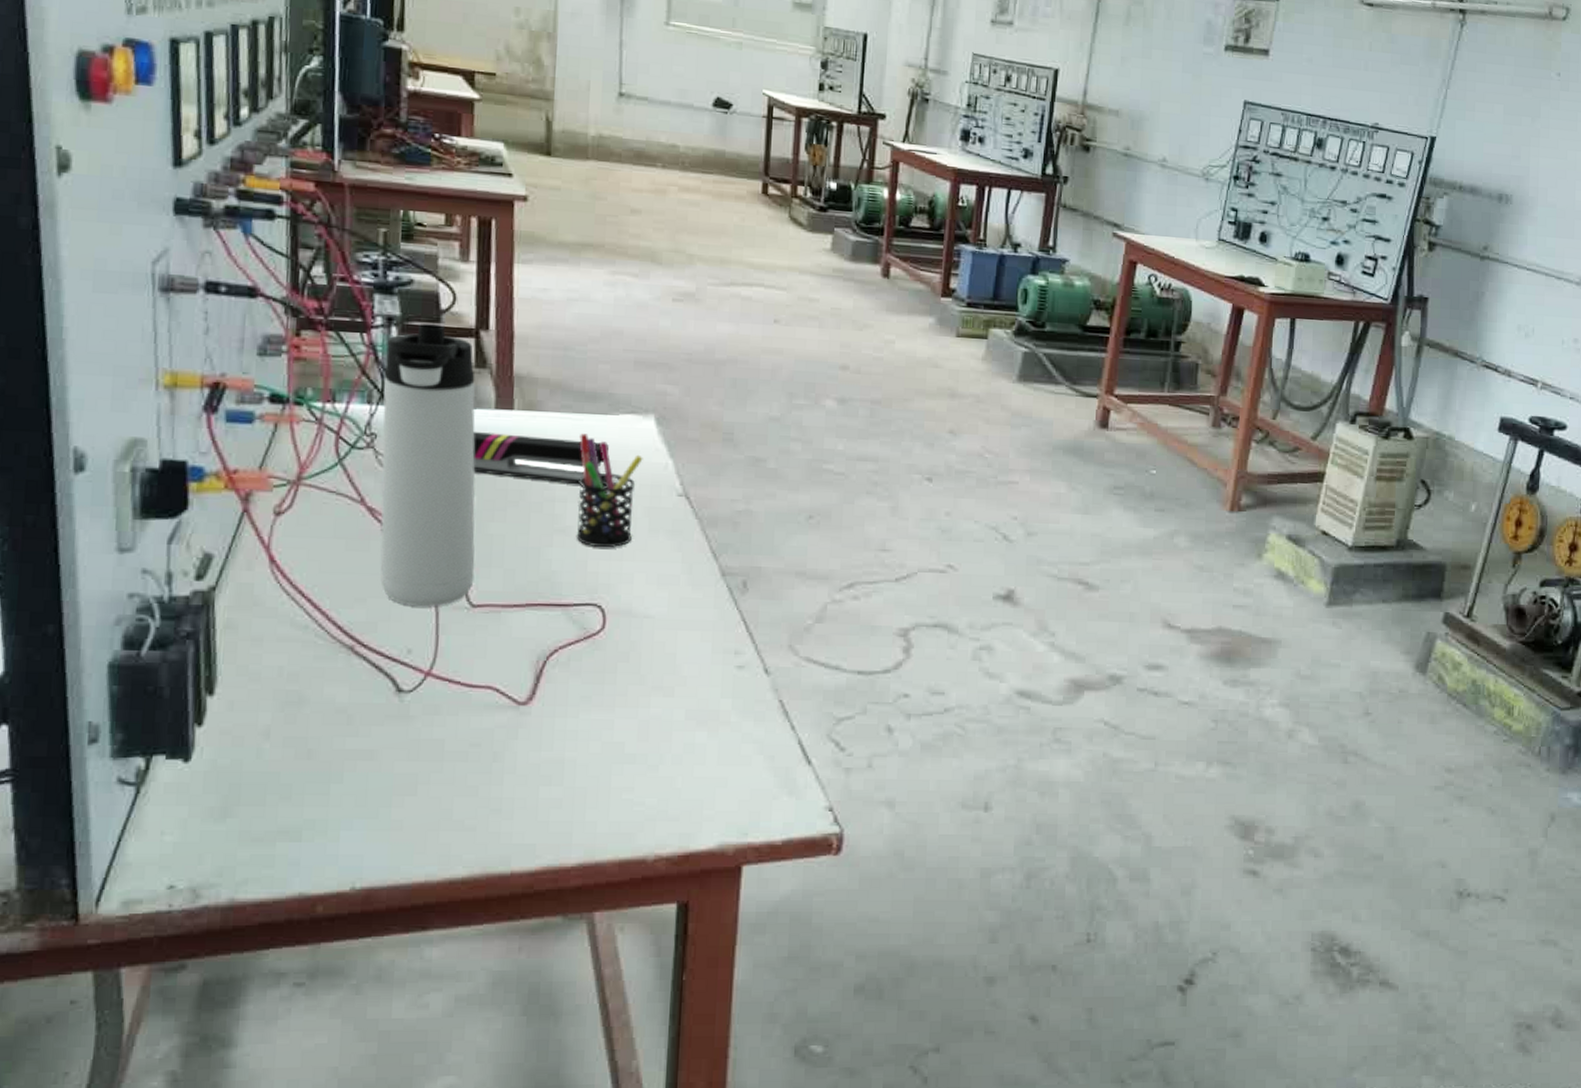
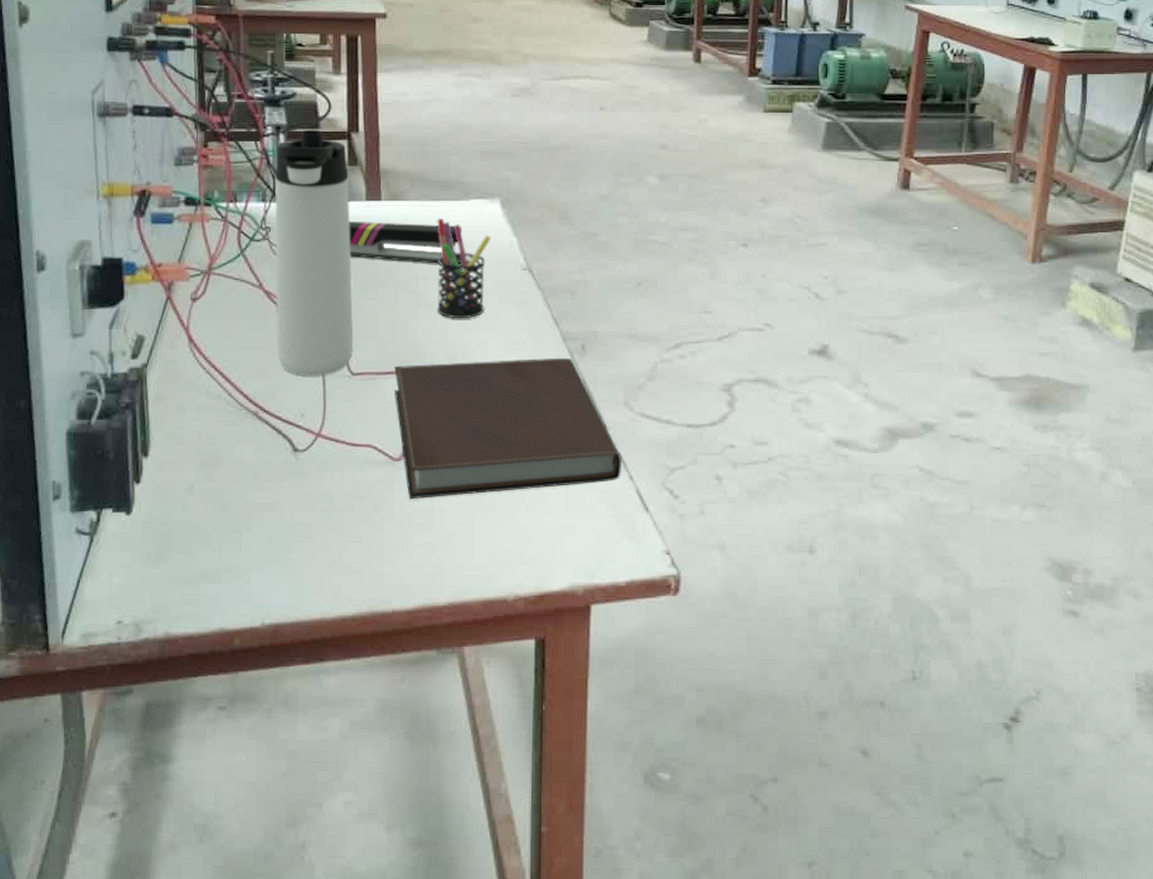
notebook: none [521,594,783,749] -> present [394,357,621,500]

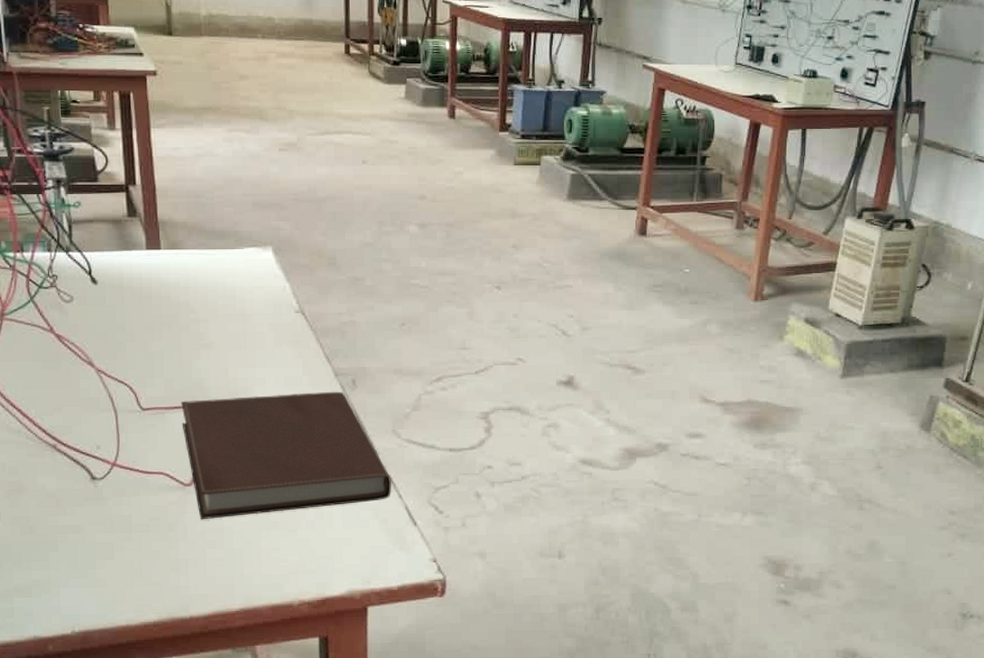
thermos bottle: present [274,130,354,377] -> none [57,183,142,412]
stapler: present [348,222,462,264] -> none [131,269,238,308]
pen holder: present [437,218,491,319] -> none [214,265,266,358]

